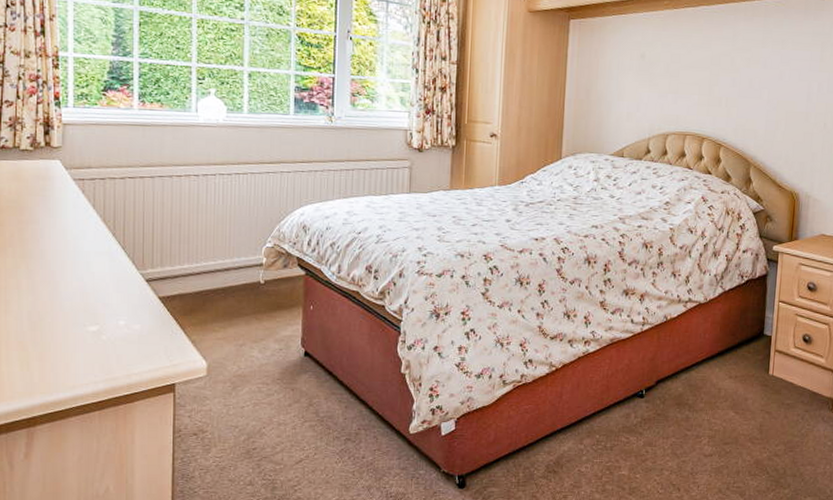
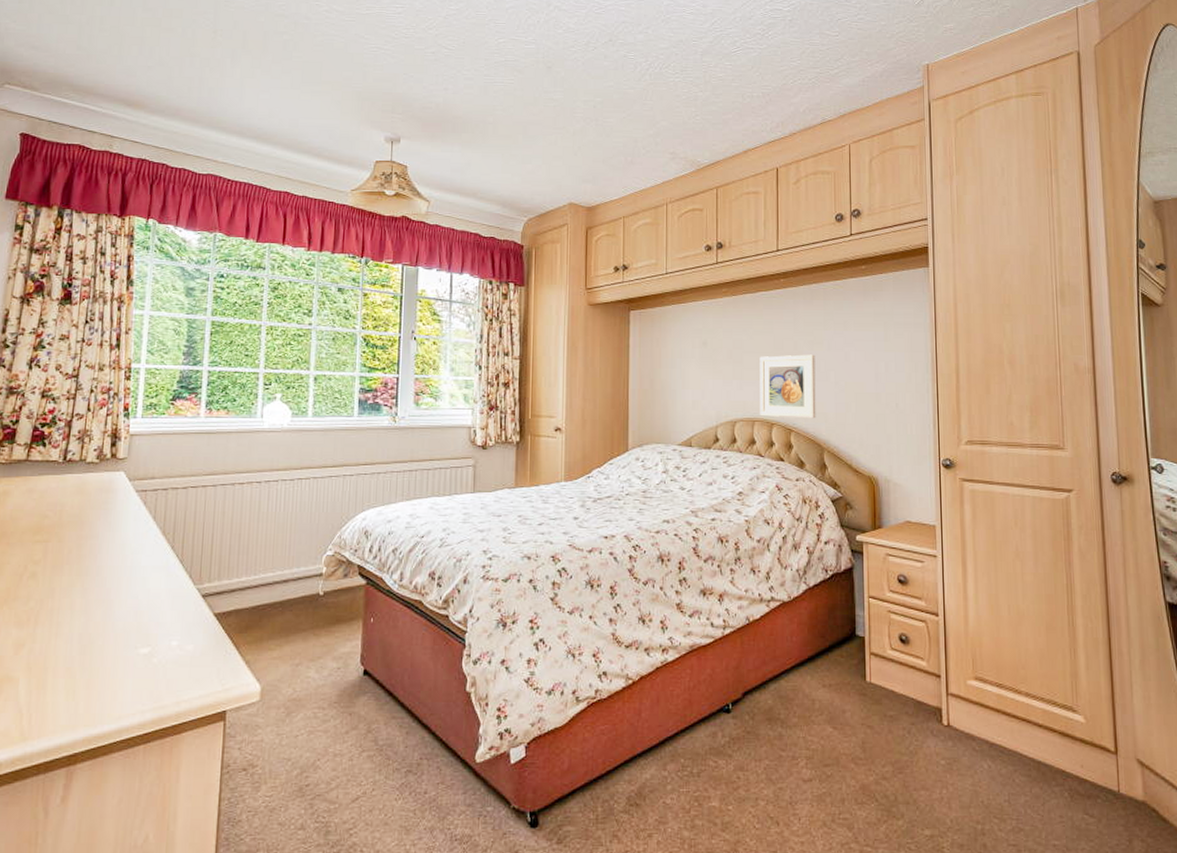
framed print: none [692,71,751,135] -> present [759,354,816,419]

